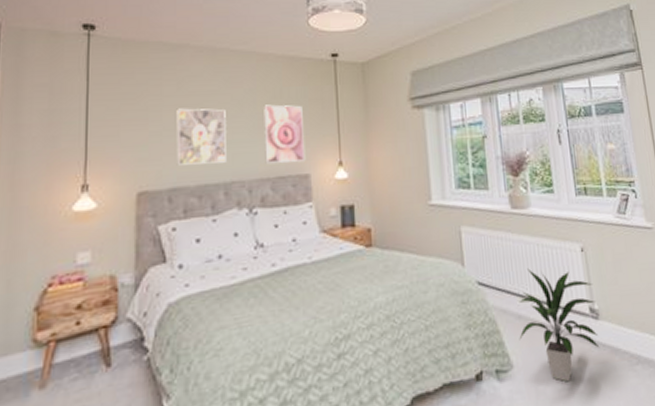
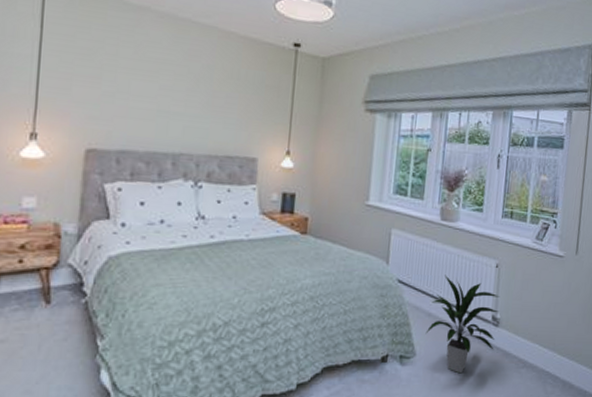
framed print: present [176,108,226,165] -> none [127,72,181,134]
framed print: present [264,104,306,163] -> none [215,83,258,145]

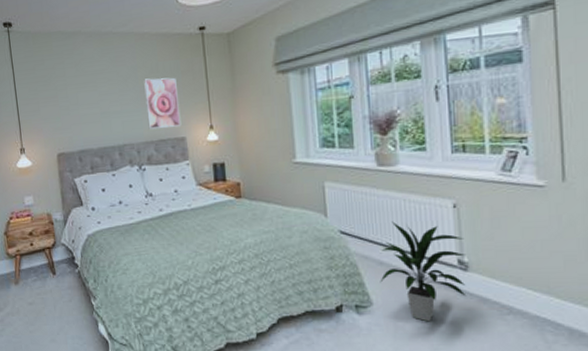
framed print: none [215,83,258,145] -> present [144,77,181,129]

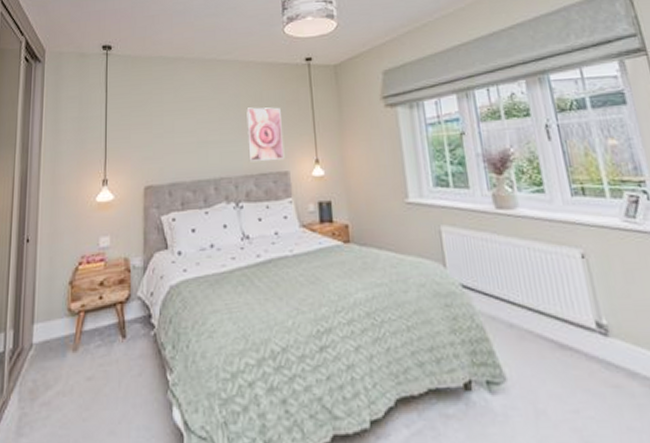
indoor plant: present [380,221,467,322] -> none [509,273,612,404]

